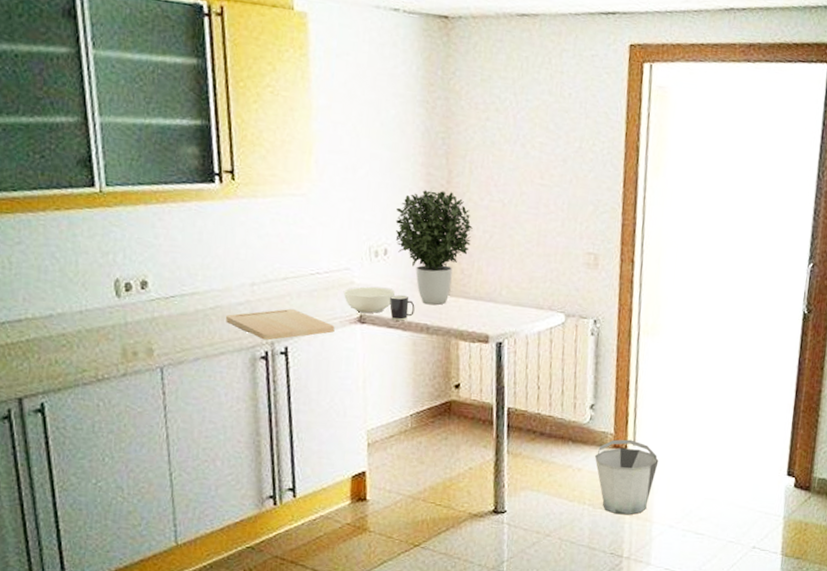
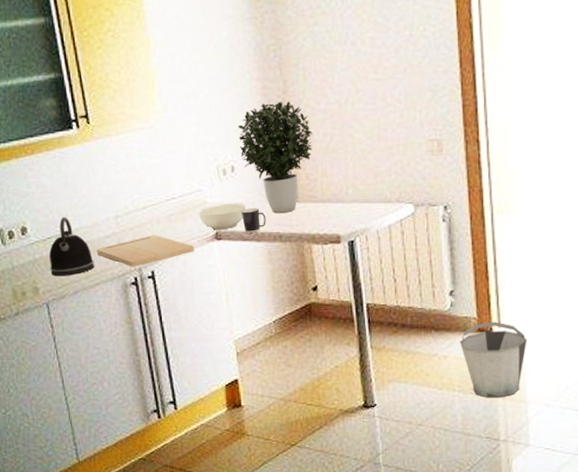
kettle: none [169,276,222,340] -> present [49,217,94,276]

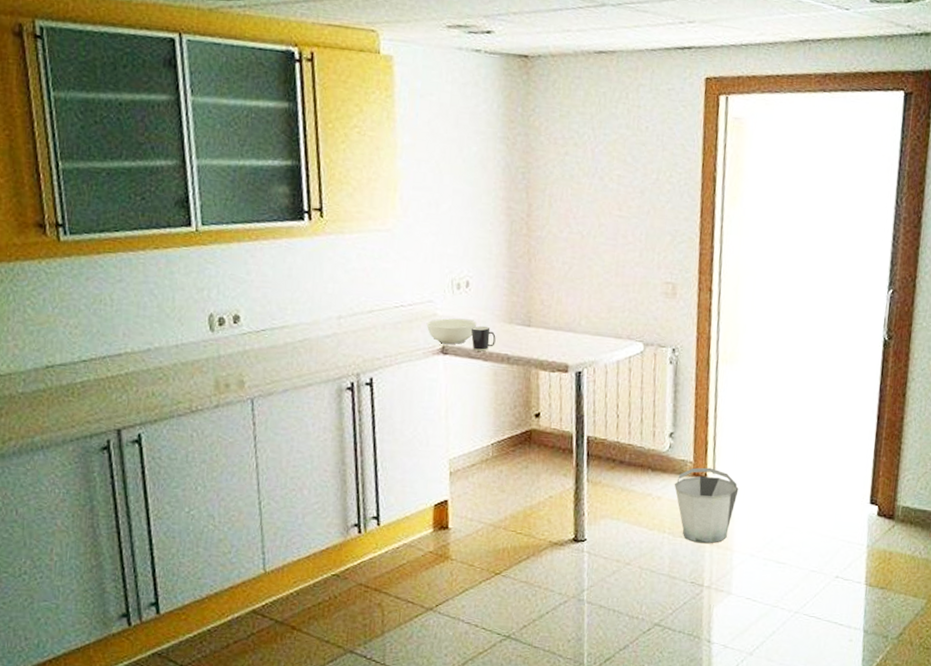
kettle: present [49,217,94,276] -> none [259,310,309,372]
cutting board: present [96,234,194,267] -> none [313,340,418,372]
potted plant: present [238,101,313,214] -> none [477,223,552,336]

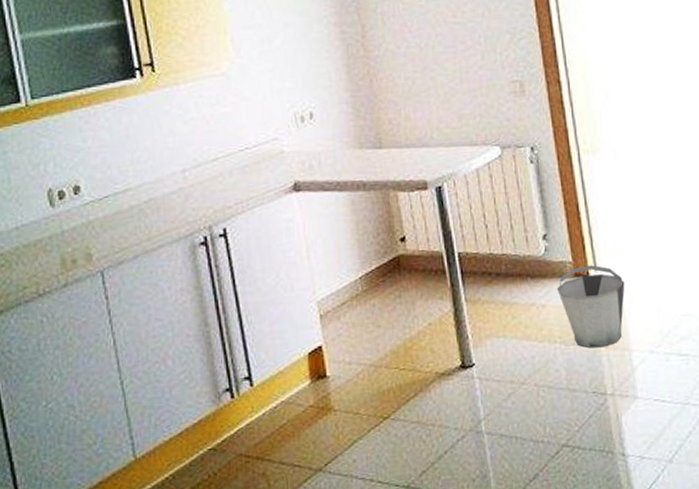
bowl: present [426,318,476,345] -> none [274,151,326,181]
mug: present [470,326,496,352] -> none [321,156,348,182]

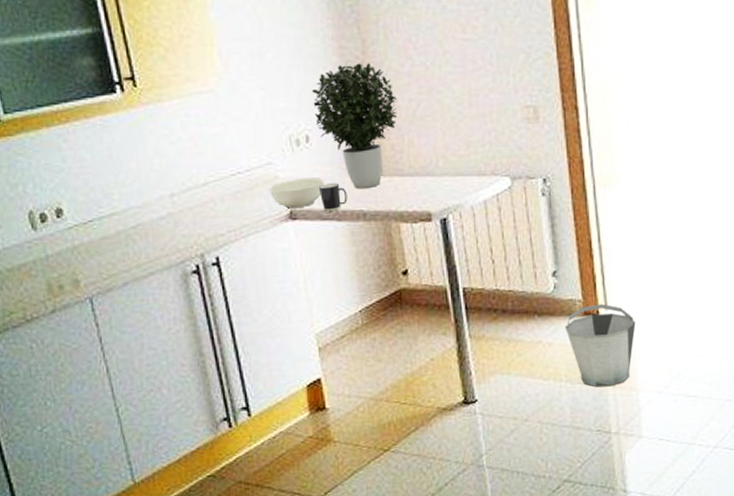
bowl: none [274,151,326,181] -> present [268,177,324,209]
potted plant: none [316,46,395,161] -> present [312,63,398,189]
mug: none [321,156,348,182] -> present [318,183,348,211]

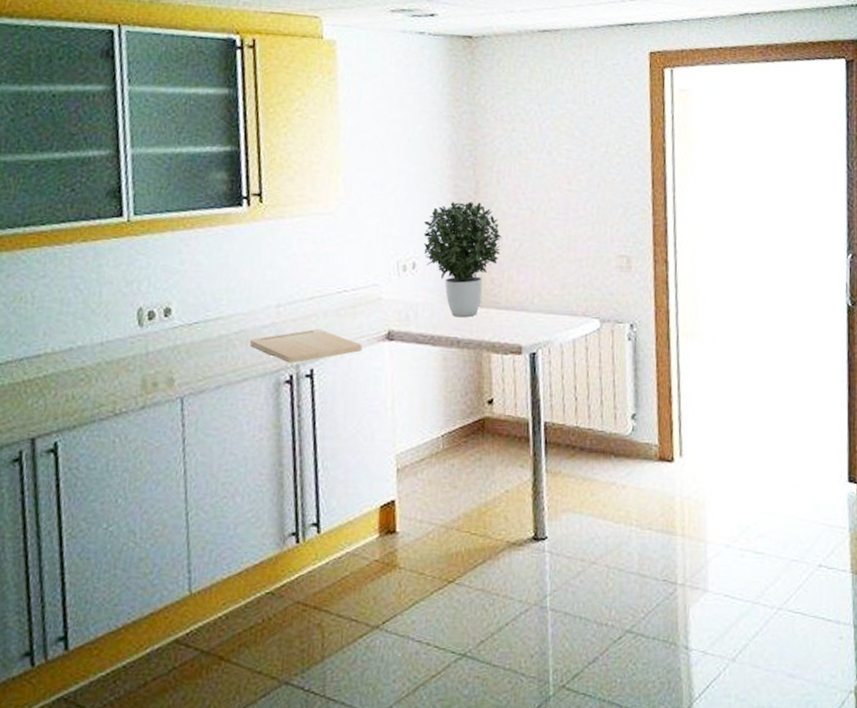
cutting board: none [148,215,266,253] -> present [249,328,362,363]
bowl: present [268,177,324,209] -> none [370,301,424,330]
mug: present [318,183,348,211] -> none [418,309,445,336]
bucket: present [564,303,636,388] -> none [639,450,709,536]

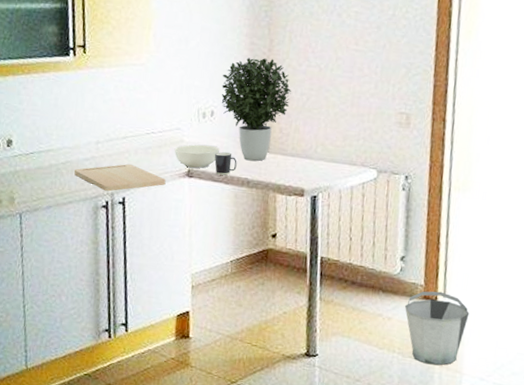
bowl: none [370,301,424,330] -> present [174,144,219,169]
mug: none [418,309,445,336] -> present [214,152,237,175]
bucket: none [639,450,709,536] -> present [404,291,470,366]

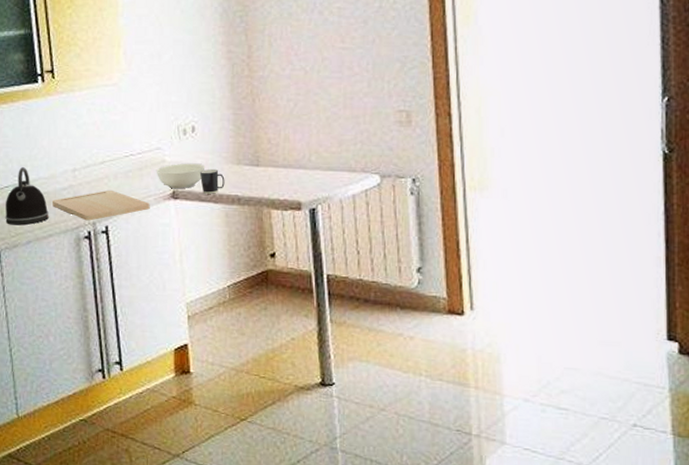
kettle: none [27,135,70,191] -> present [4,167,49,225]
potted plant: present [221,58,291,161] -> none [201,66,276,176]
bucket: present [404,291,470,366] -> none [427,303,503,388]

